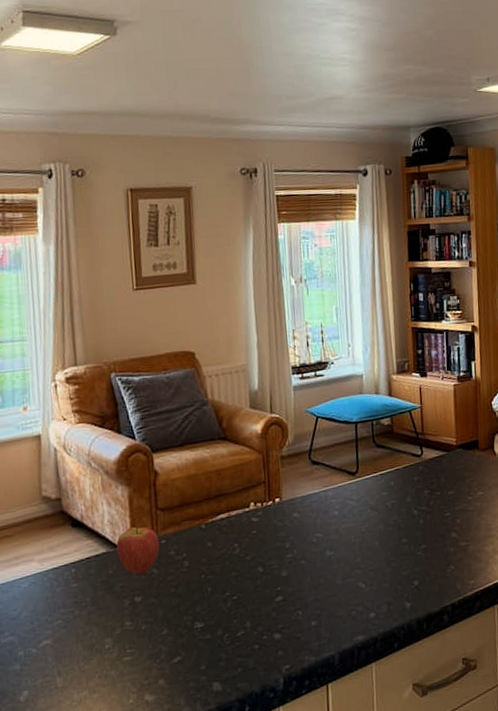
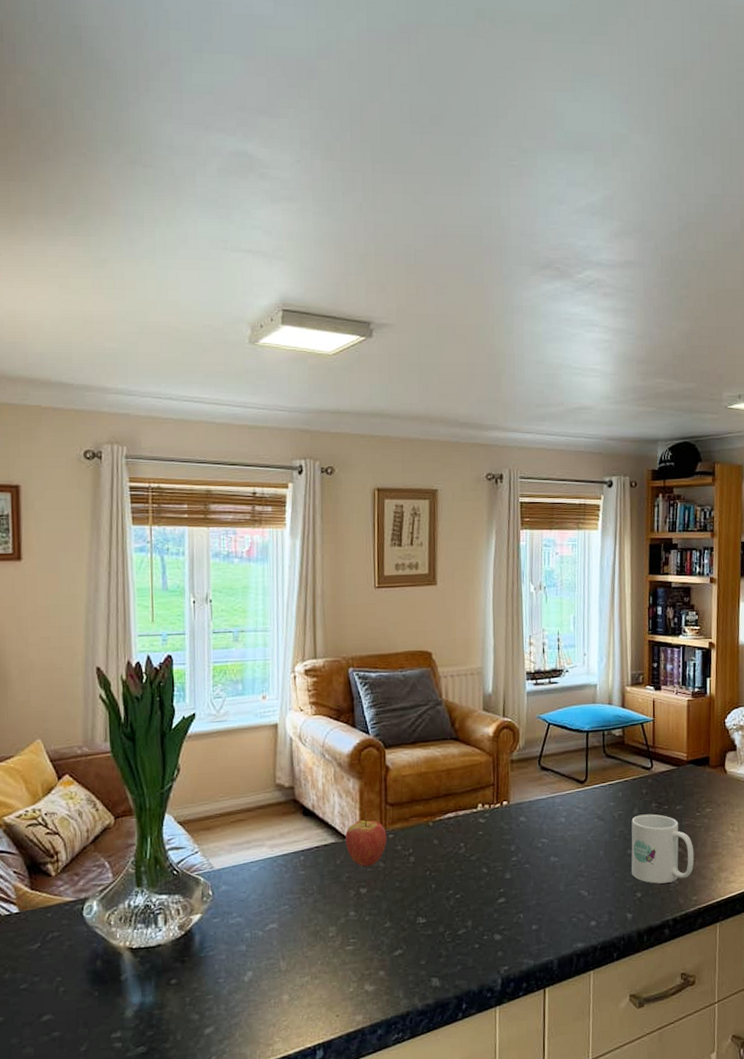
mug: none [405,501,469,571] -> present [631,814,695,884]

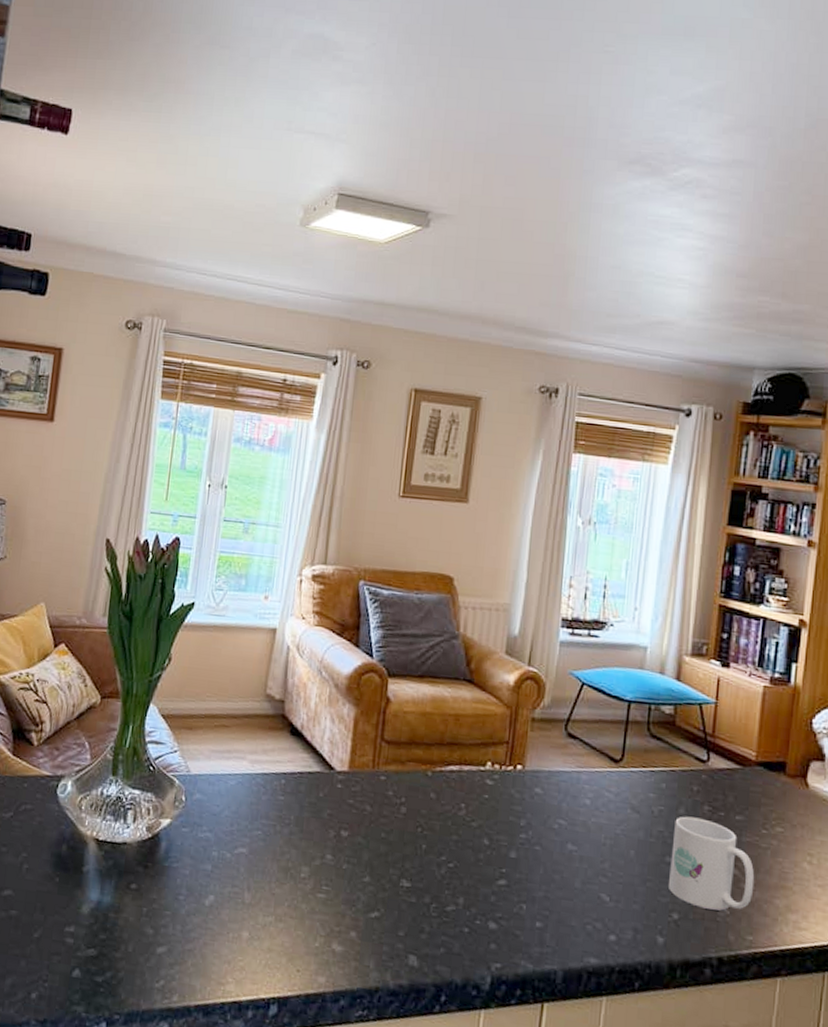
fruit: present [345,812,387,867] -> none [331,744,379,808]

